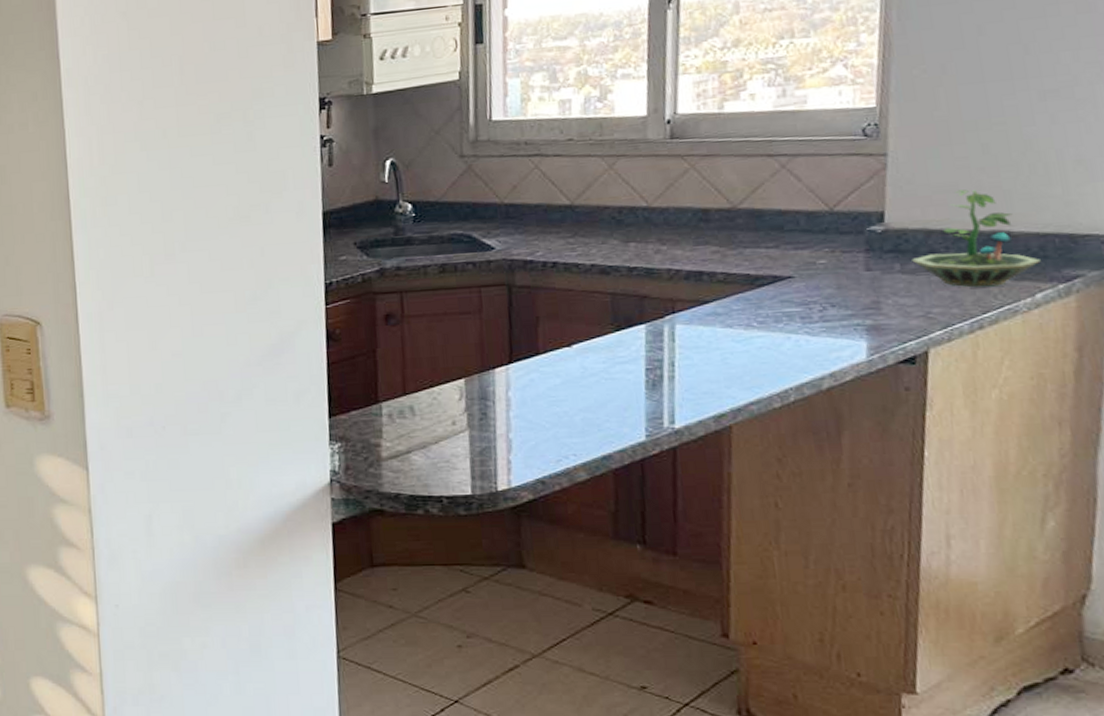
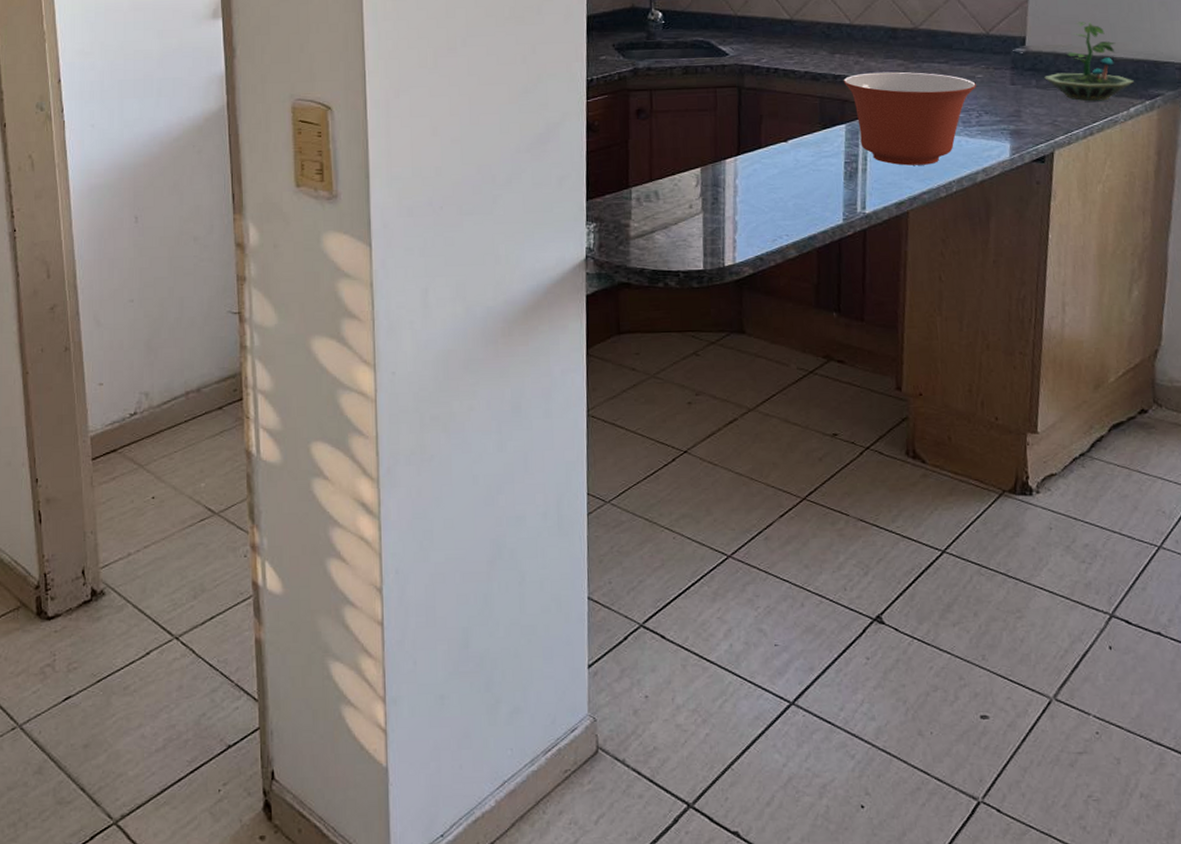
mixing bowl: none [640,260,818,371] -> present [843,72,976,166]

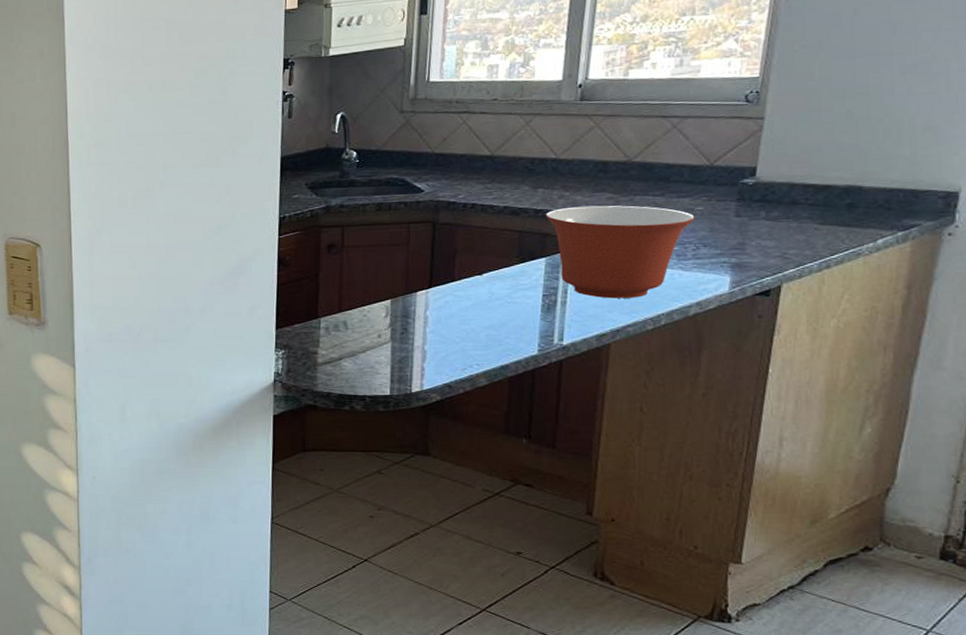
terrarium: present [1044,22,1134,102] -> none [776,149,885,233]

